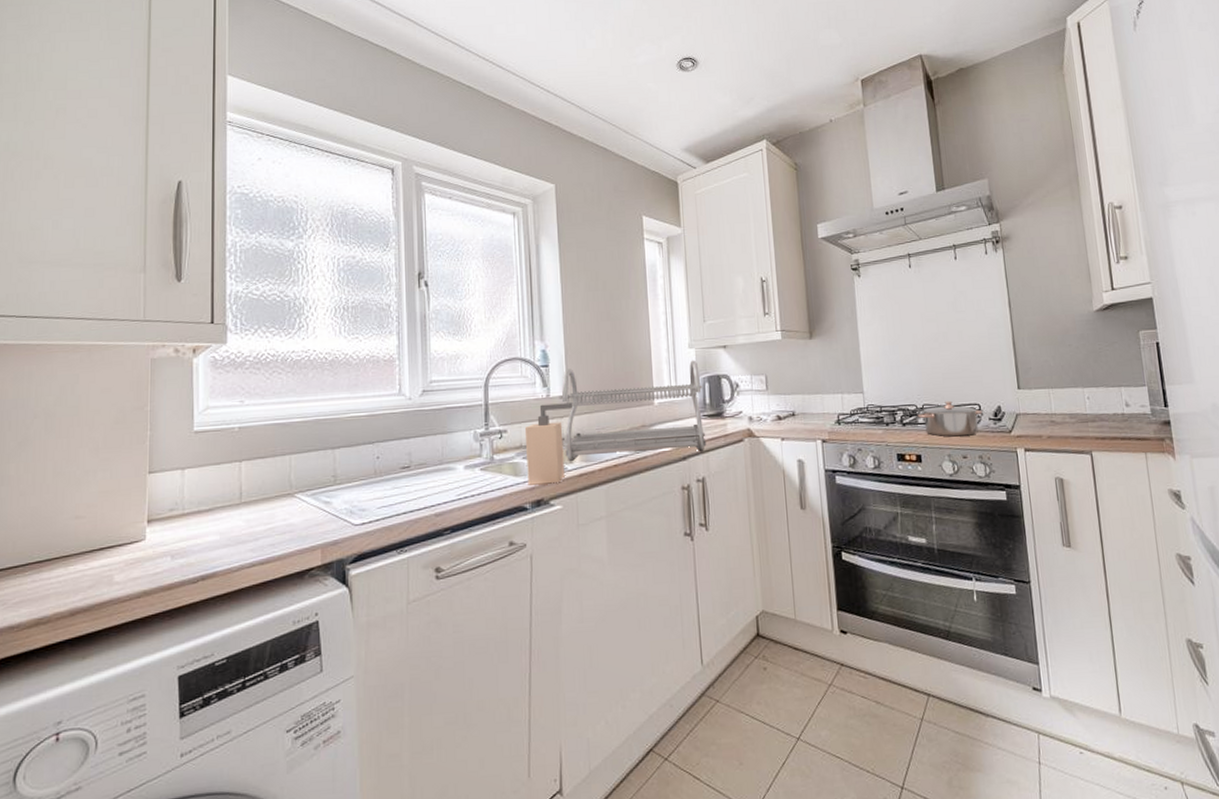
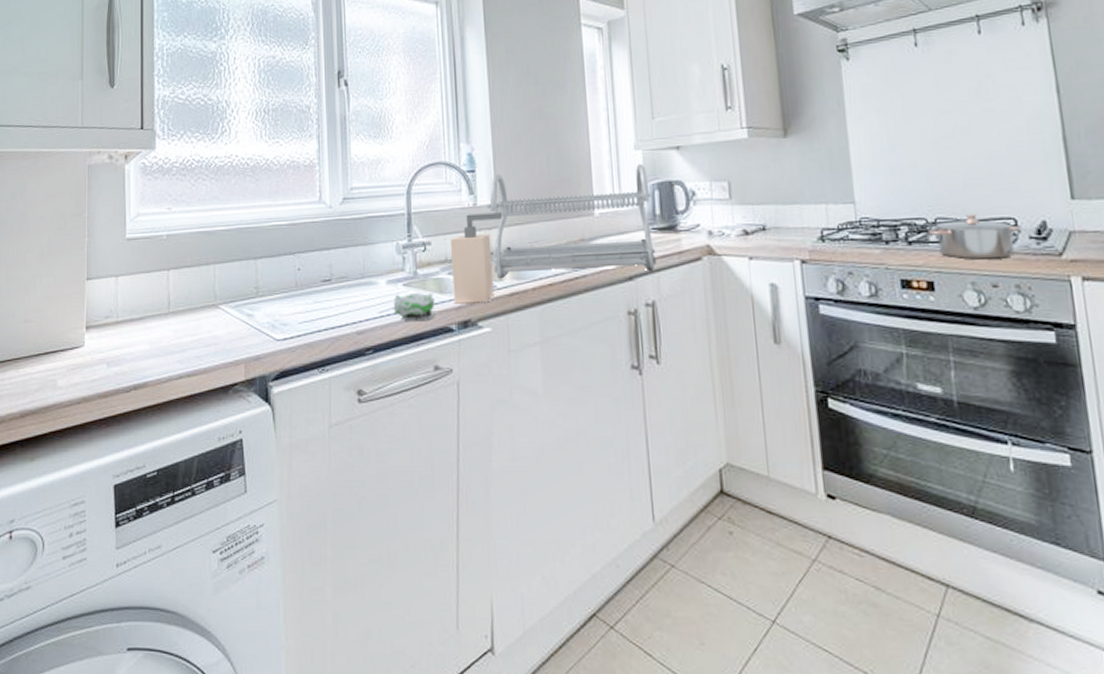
sponge: none [470,476,511,502] -> present [393,293,436,321]

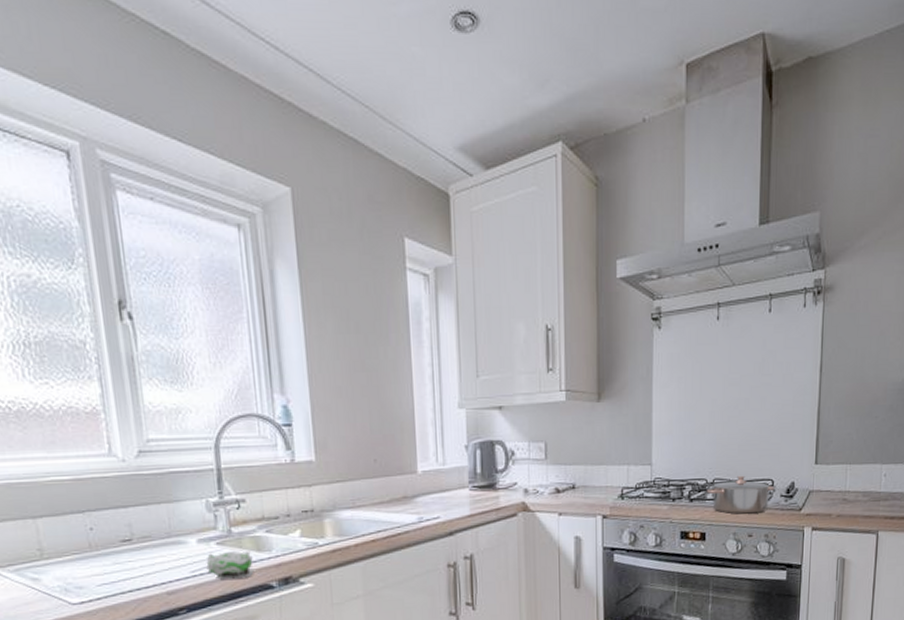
soap dispenser: present [449,212,502,304] -> none [266,469,322,562]
dish rack: present [486,163,657,280] -> none [305,422,476,537]

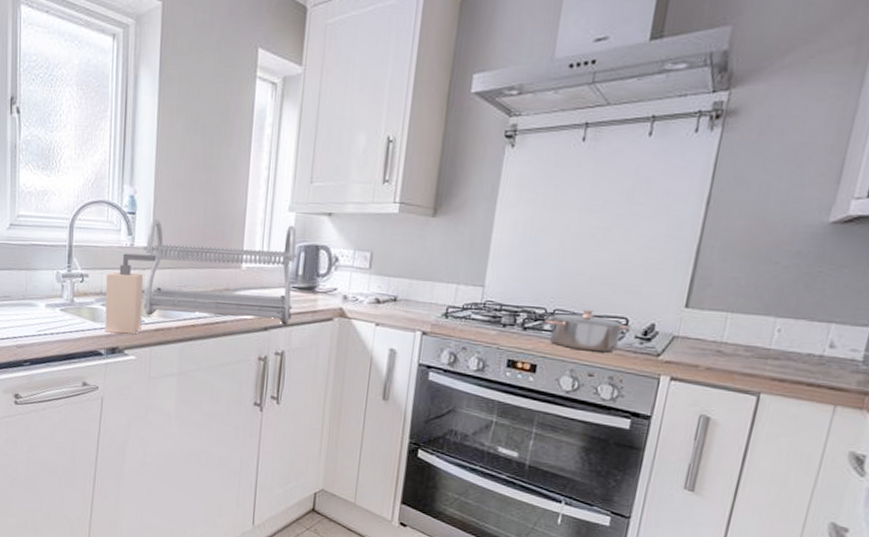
sponge: present [206,551,254,579] -> none [50,317,88,343]
soap dispenser: none [266,469,322,562] -> present [104,253,156,335]
dish rack: none [305,422,476,537] -> present [141,219,298,325]

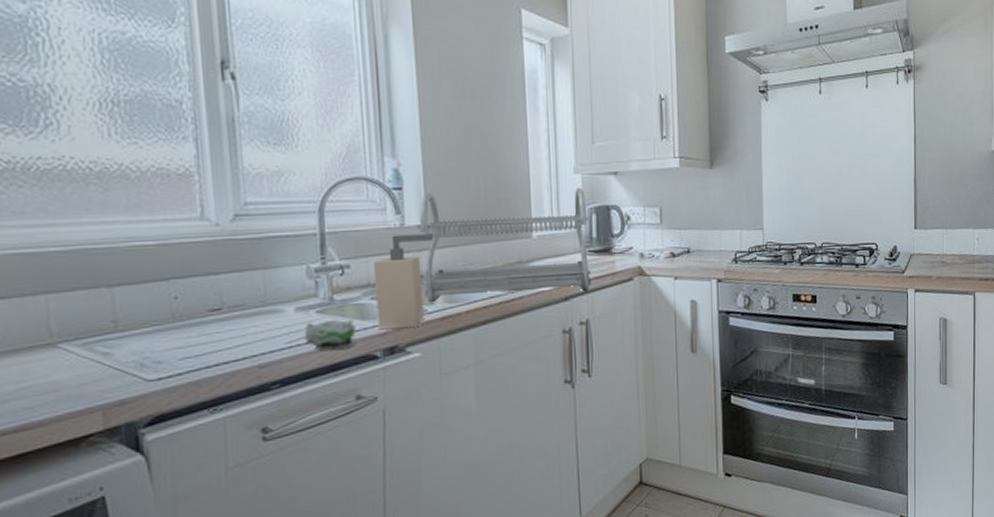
sponge: none [50,317,88,343] -> present [304,320,357,350]
cooking pot: present [544,309,630,353] -> none [815,239,879,277]

